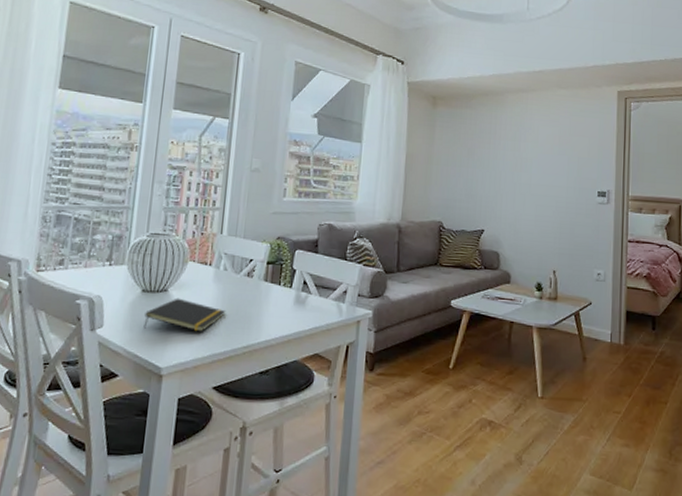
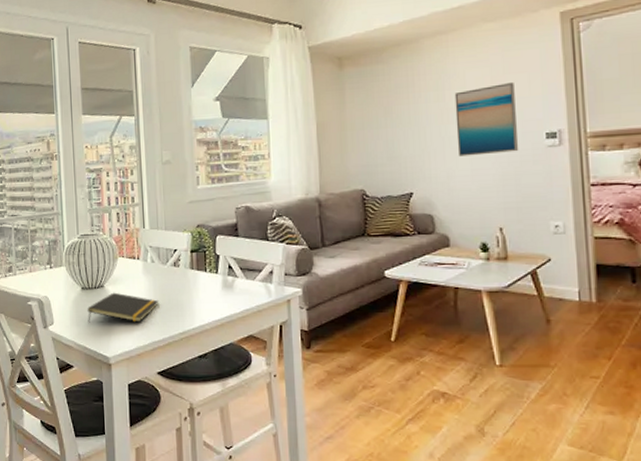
wall art: none [525,143,577,205] -> present [454,81,519,157]

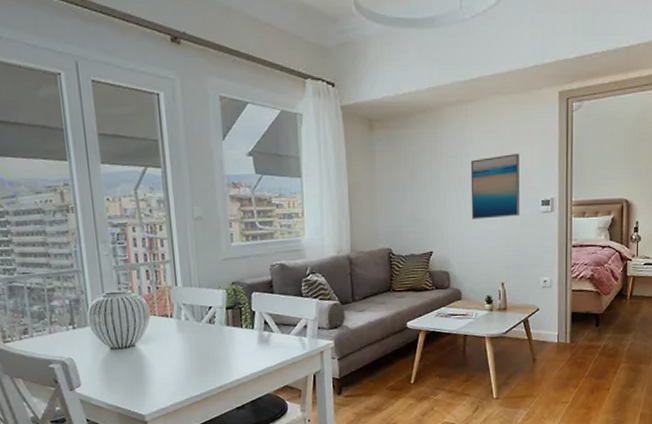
notepad: present [87,292,159,323] -> none [118,351,195,383]

